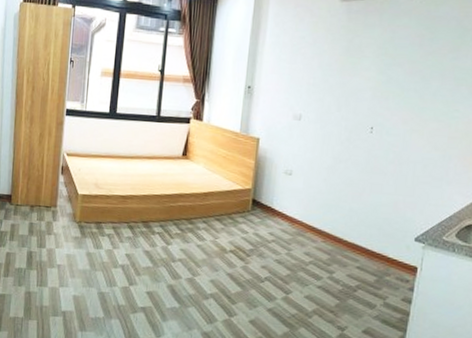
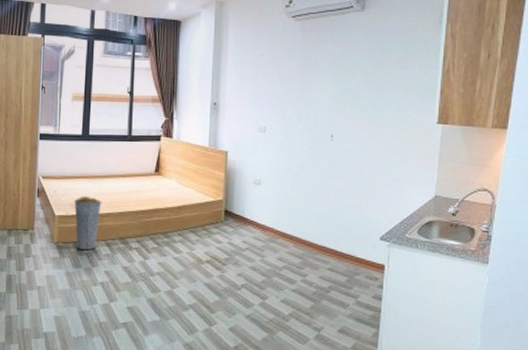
bucket: none [98,175,127,231] -> present [74,195,102,250]

